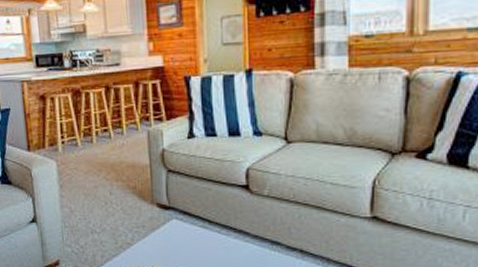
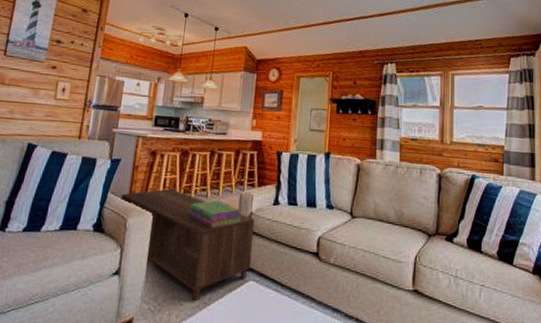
coffee table: none [19,133,172,242] -> present [121,188,255,301]
stack of books: none [92,140,153,170] -> present [187,200,241,228]

